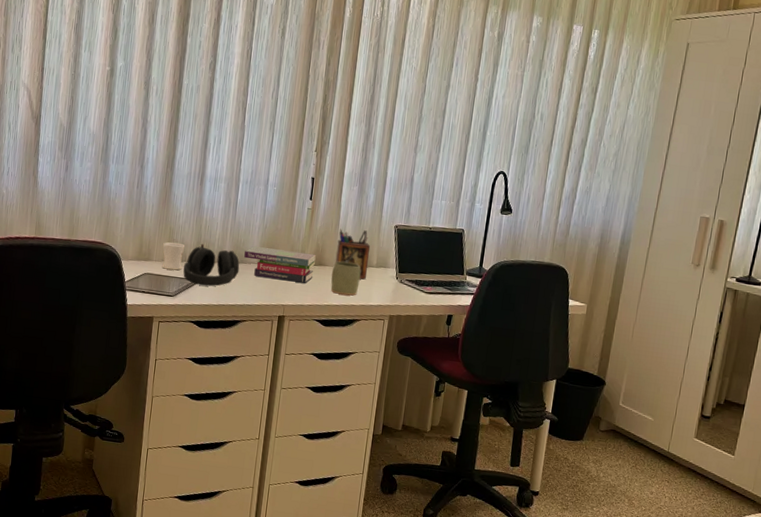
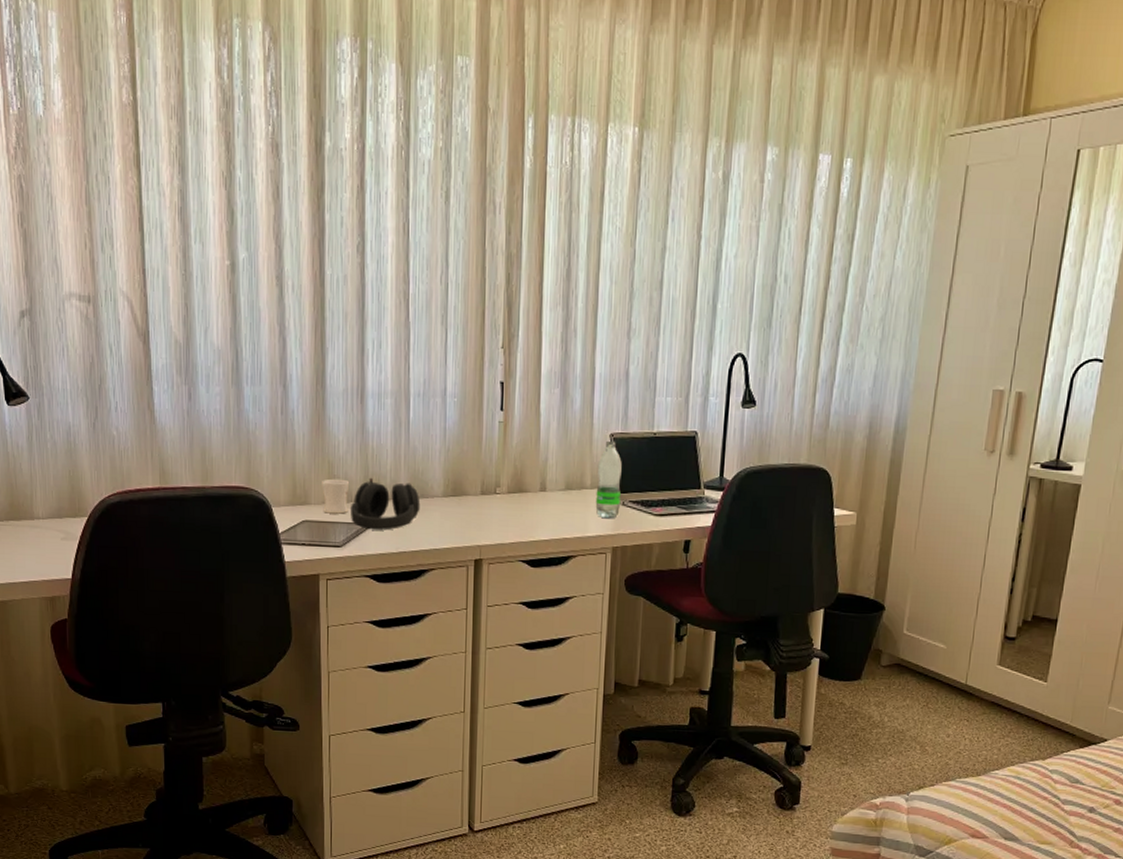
books: present [244,245,316,283] -> none [425,474,514,516]
mug: present [330,261,361,296] -> none [535,485,572,527]
desk organizer: present [335,228,371,280] -> none [539,443,582,506]
bottle: none [378,230,403,293] -> present [595,440,622,519]

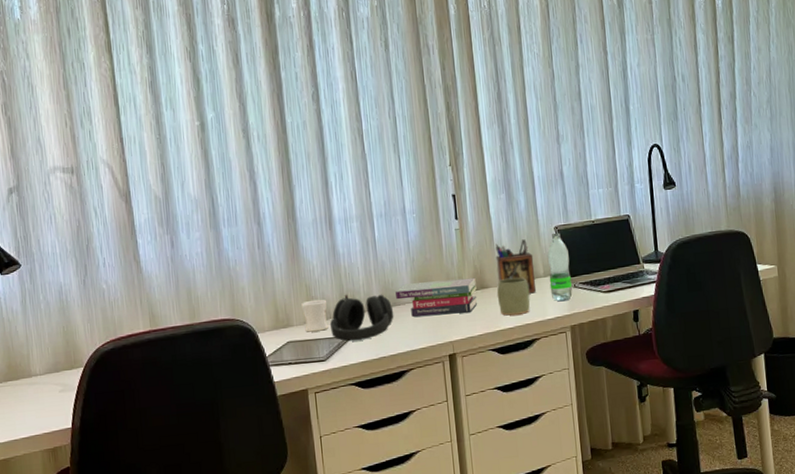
books: none [425,474,514,516] -> present [396,277,478,317]
mug: none [535,485,572,527] -> present [496,277,531,316]
desk organizer: none [539,443,582,506] -> present [495,239,537,294]

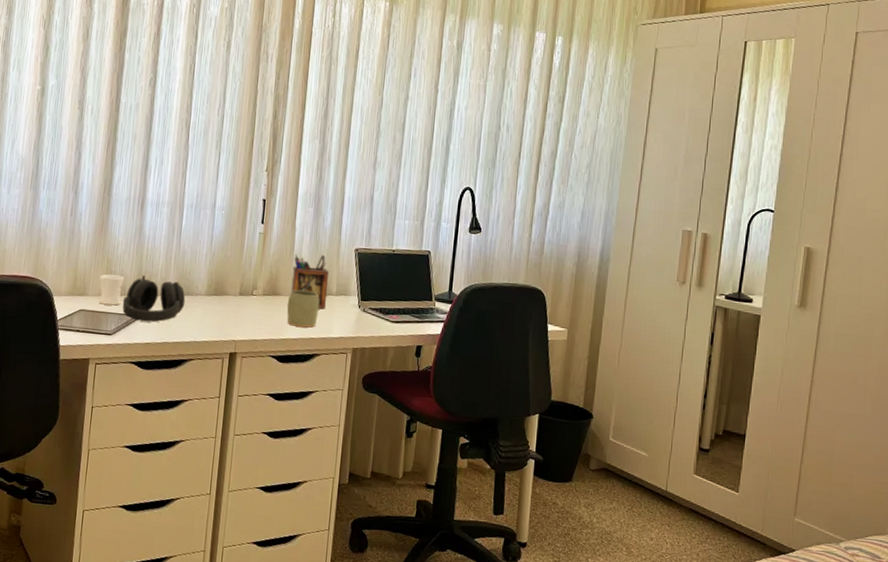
books: present [396,277,478,317] -> none [190,275,270,316]
bottle: present [547,232,573,302] -> none [339,254,364,323]

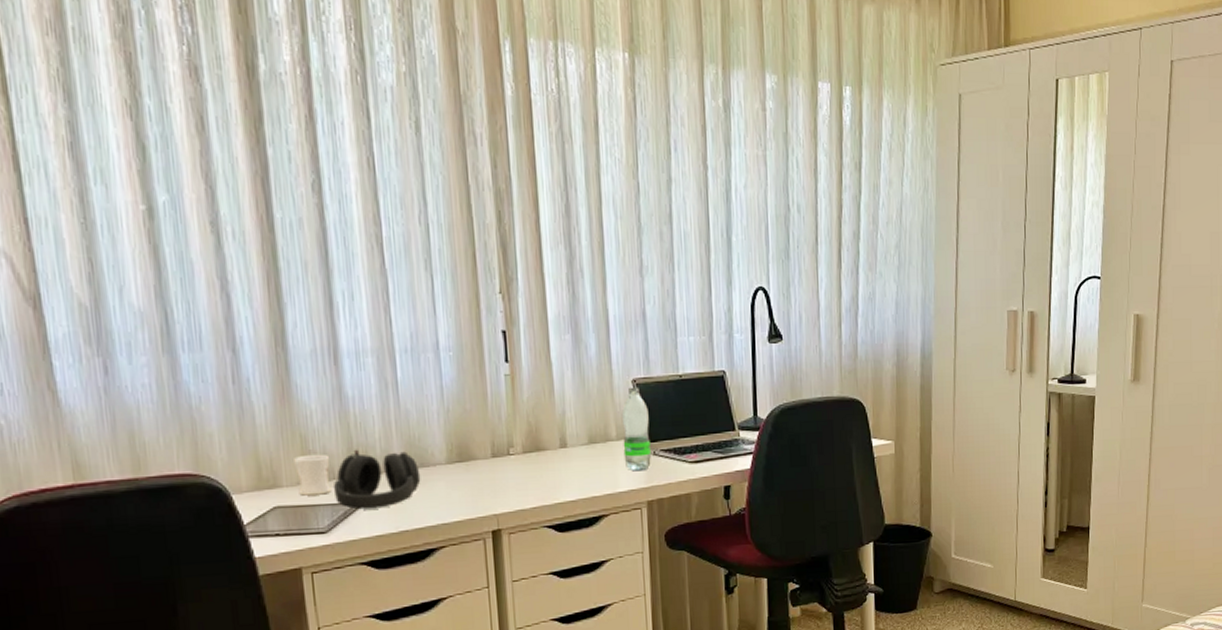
mug: present [286,290,320,328] -> none [556,440,599,486]
desk organizer: present [291,254,329,310] -> none [556,393,607,460]
bottle: none [339,254,364,323] -> present [621,386,651,471]

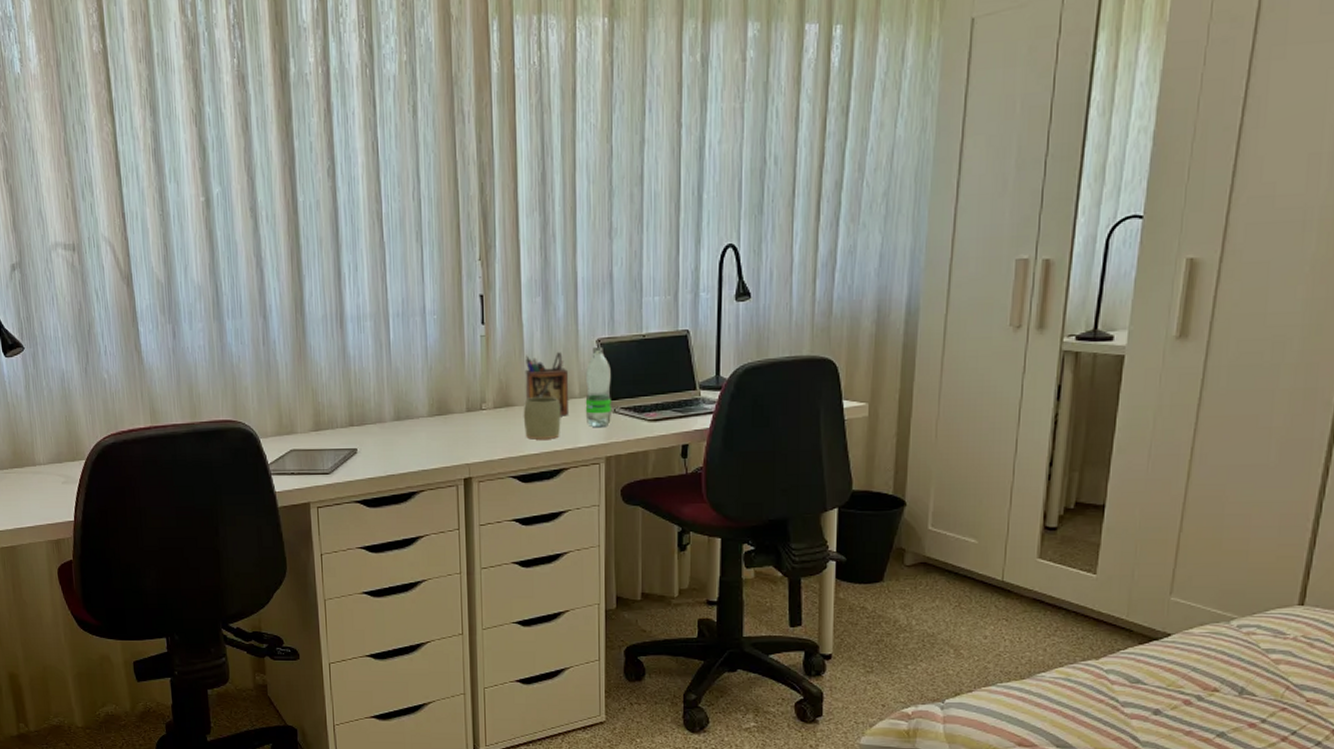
mug: present [294,454,331,496] -> none [307,405,335,441]
headphones: present [333,449,421,510] -> none [336,402,406,455]
desk organizer: none [556,393,607,460] -> present [525,352,570,416]
mug: none [556,440,599,486] -> present [523,397,561,440]

